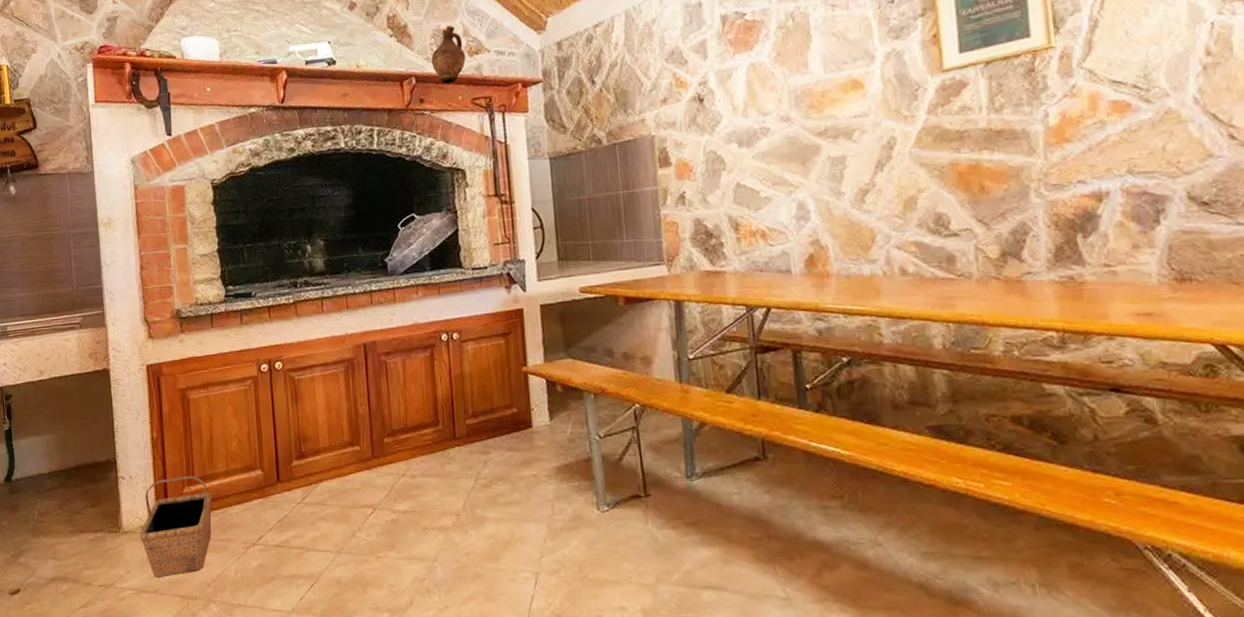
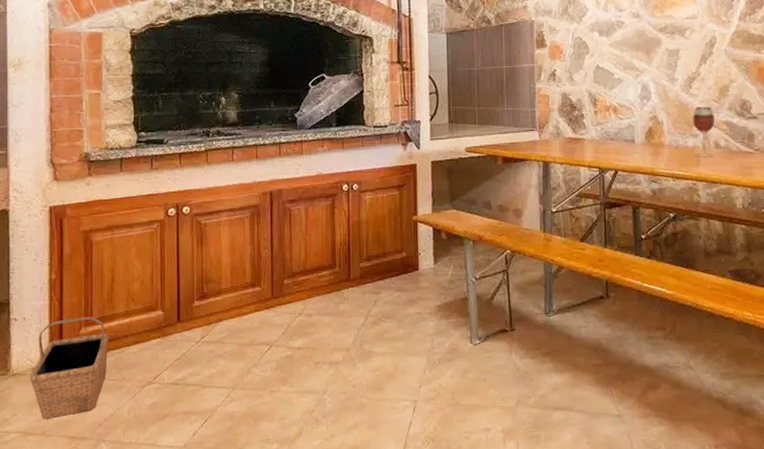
wineglass: none [867,224,900,288] -> present [692,106,715,158]

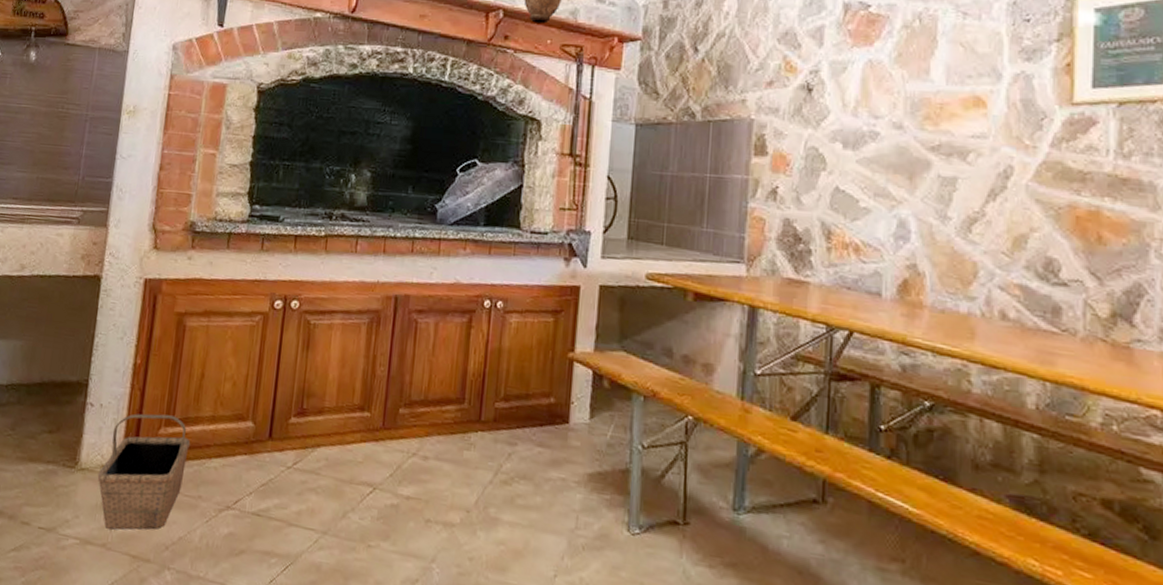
wineglass: present [692,106,715,158] -> none [968,259,1004,332]

